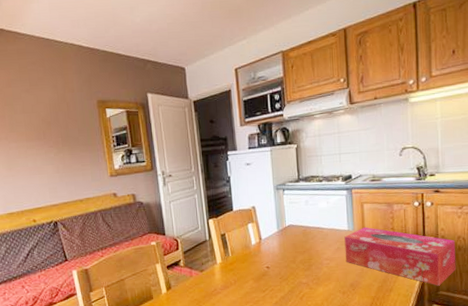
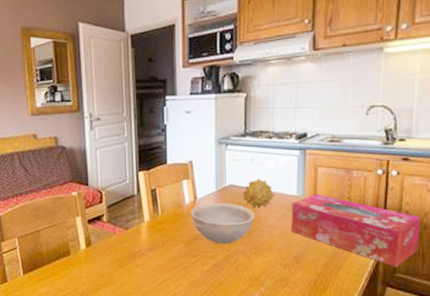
bowl: none [257,241,313,278] -> present [190,202,255,244]
fruit: none [301,217,329,244] -> present [243,178,275,208]

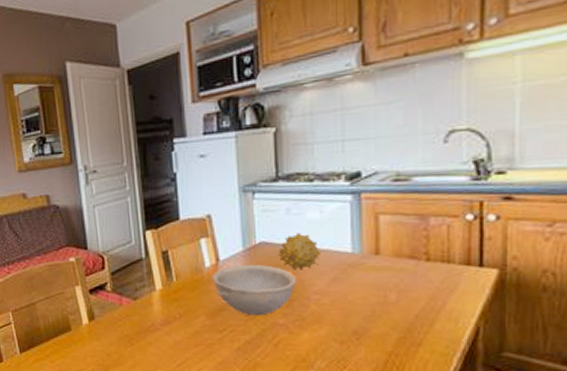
tissue box: present [291,193,421,267] -> none [346,249,538,344]

